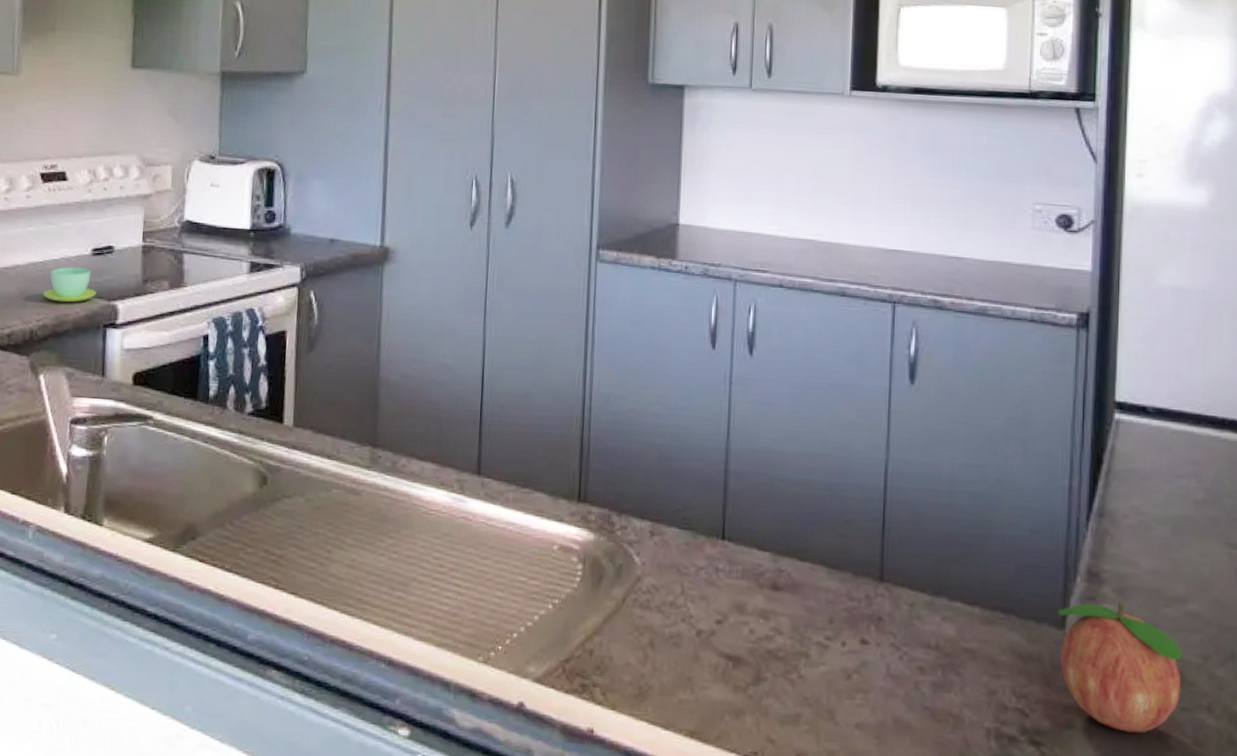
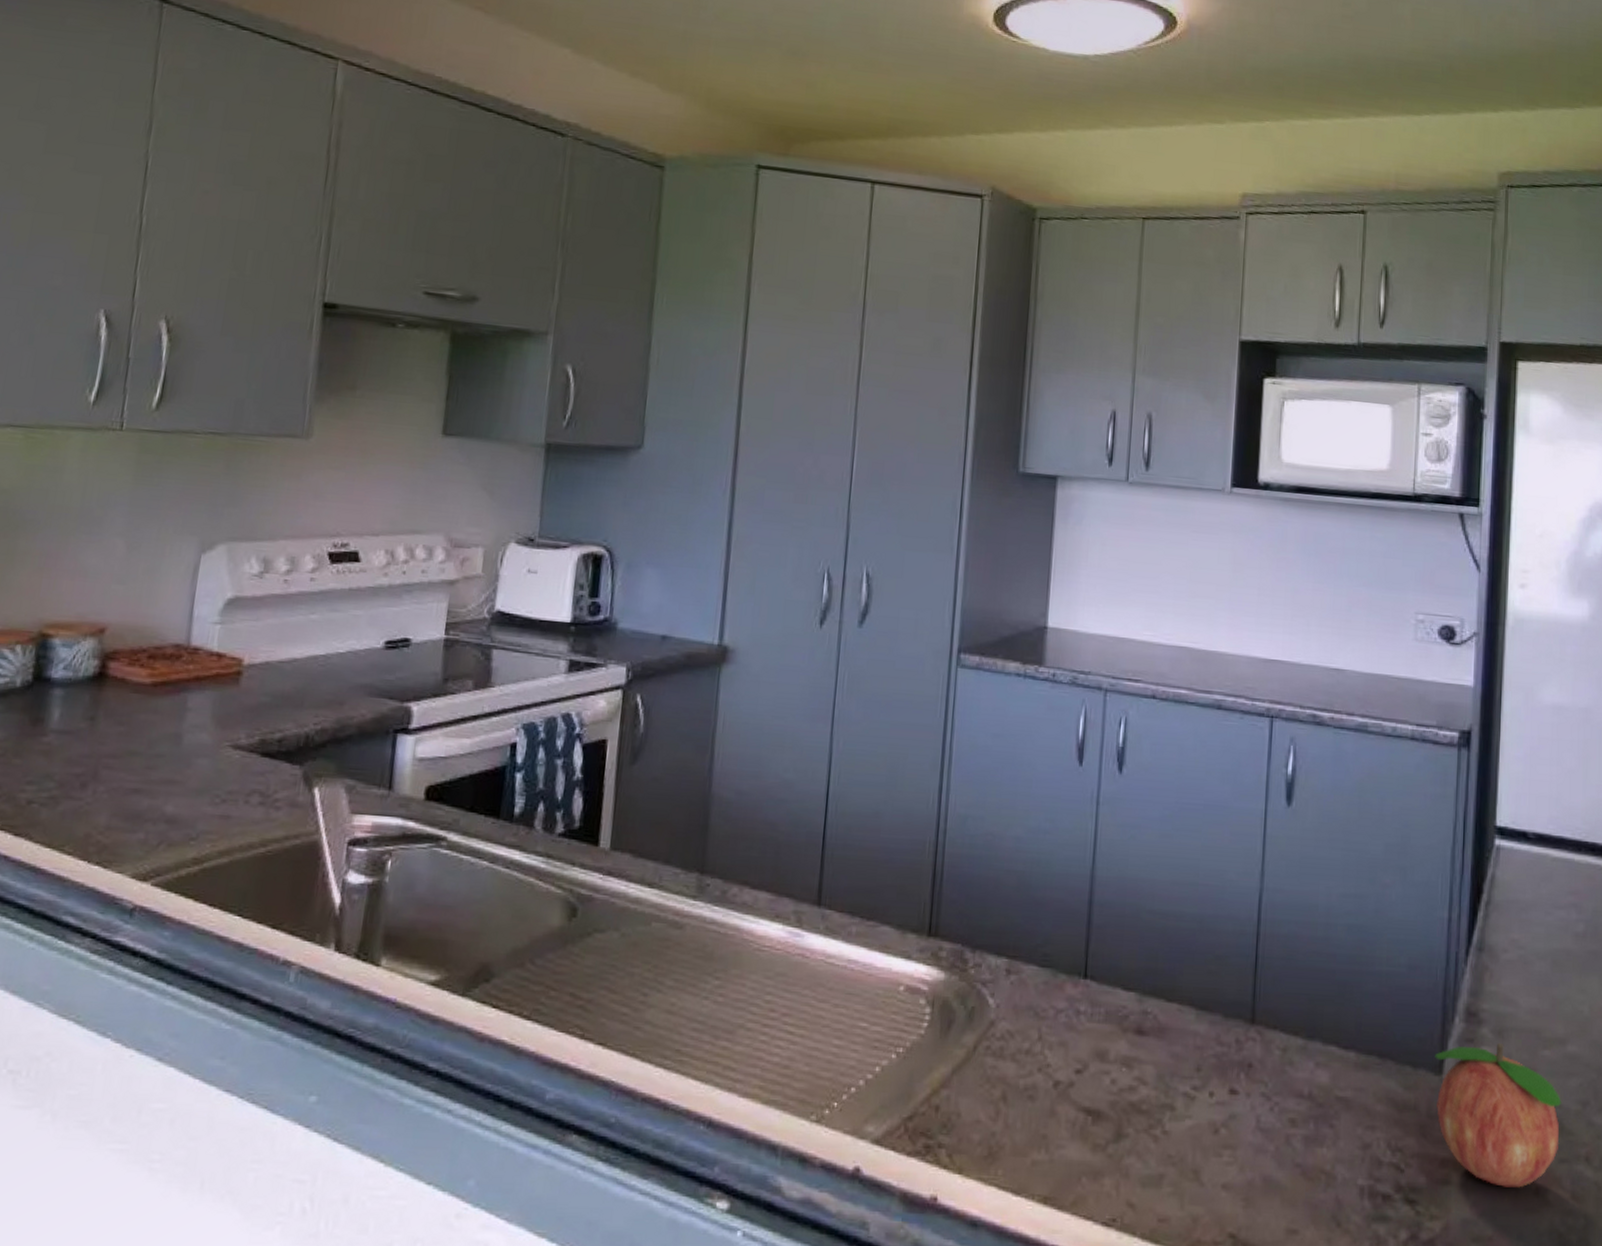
cup: present [42,267,97,303] -> none [323,662,388,703]

